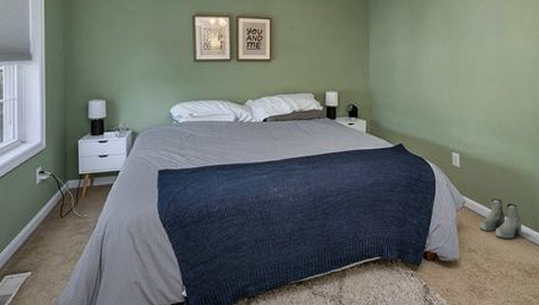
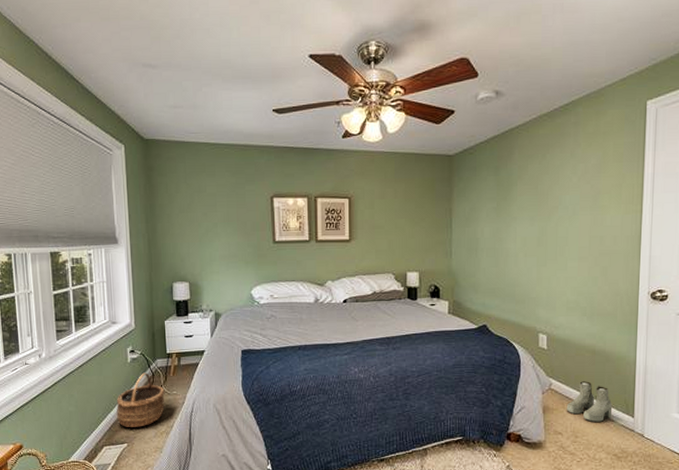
wicker basket: none [21,195,75,254] -> present [116,372,165,427]

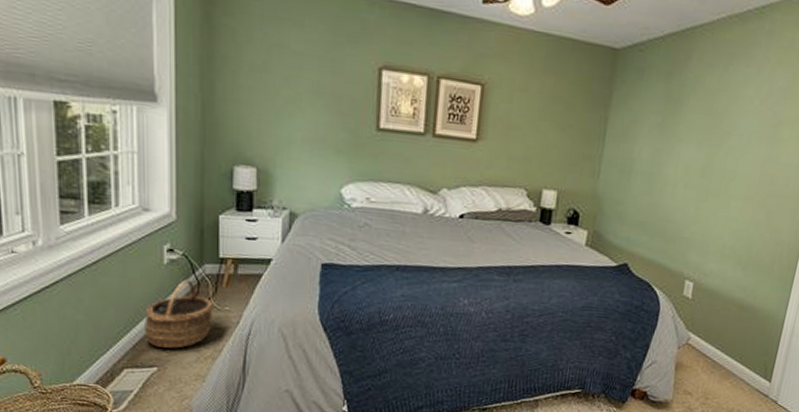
boots: present [566,381,613,422] -> none [700,338,751,384]

